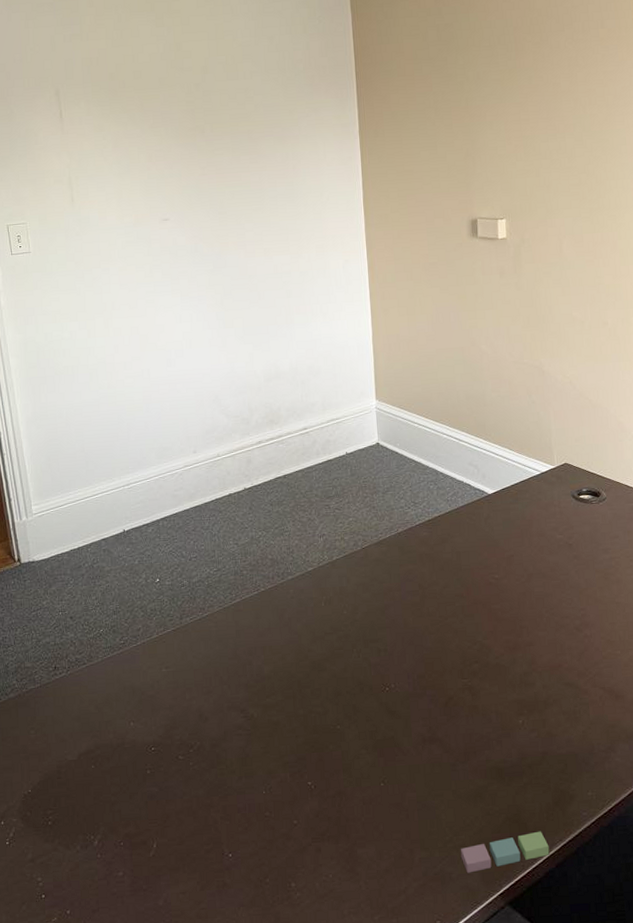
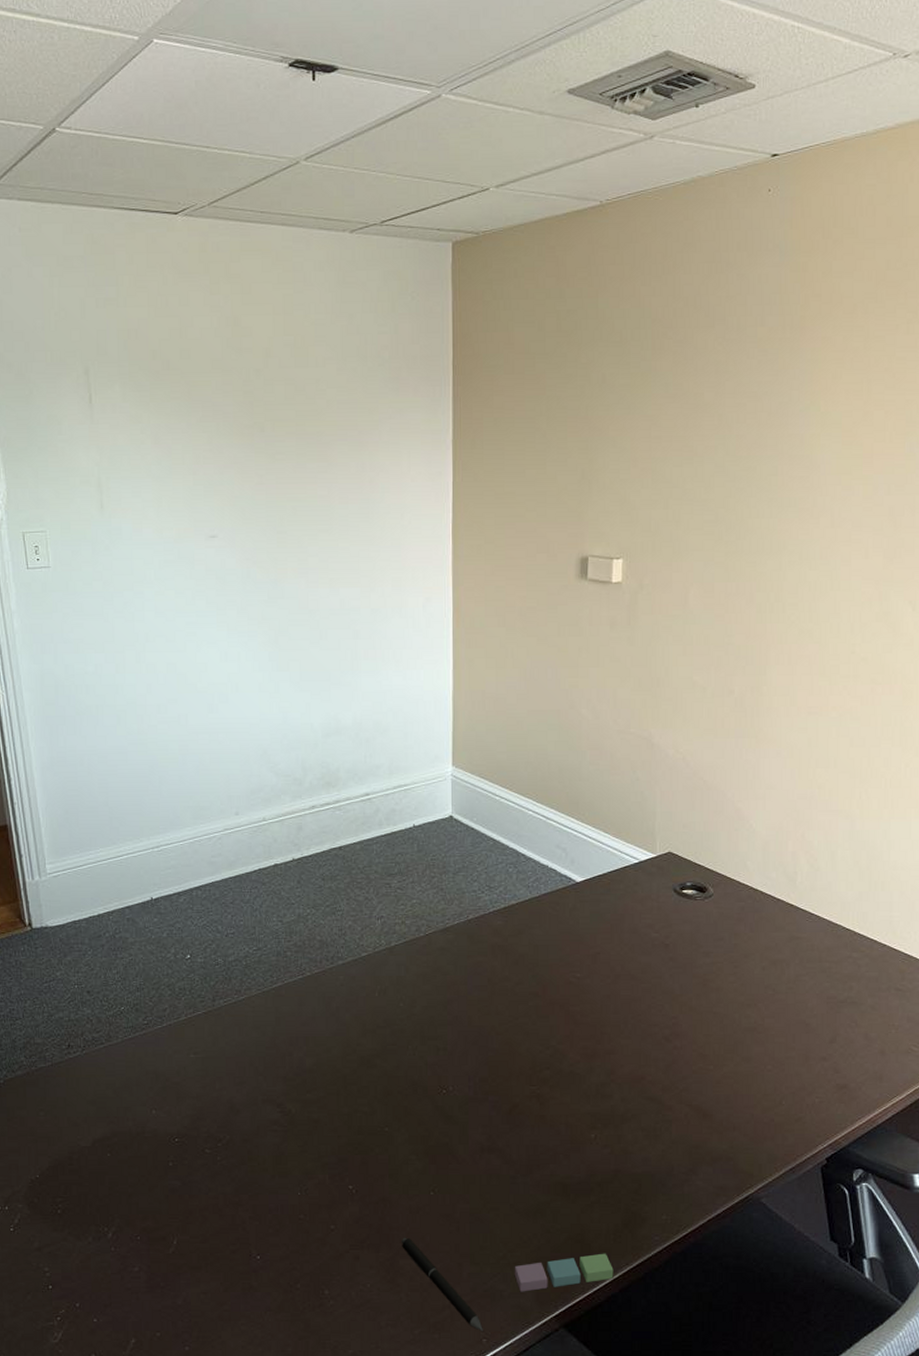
pen: none [357,827,436,913] -> present [401,1237,483,1331]

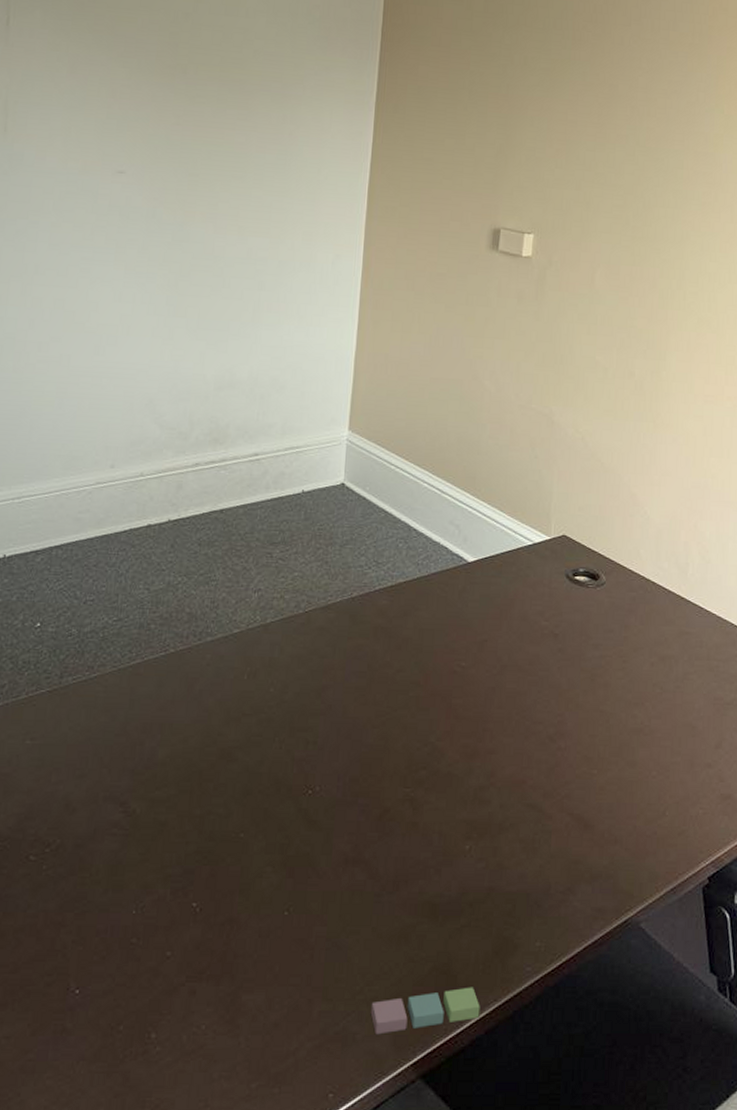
pen: present [401,1237,483,1331] -> none [245,967,330,1084]

